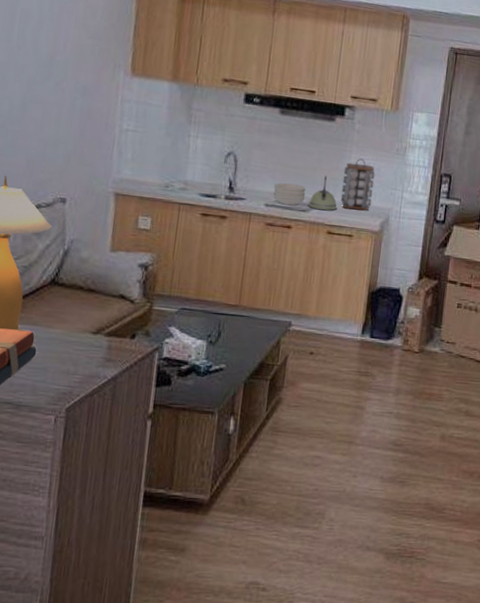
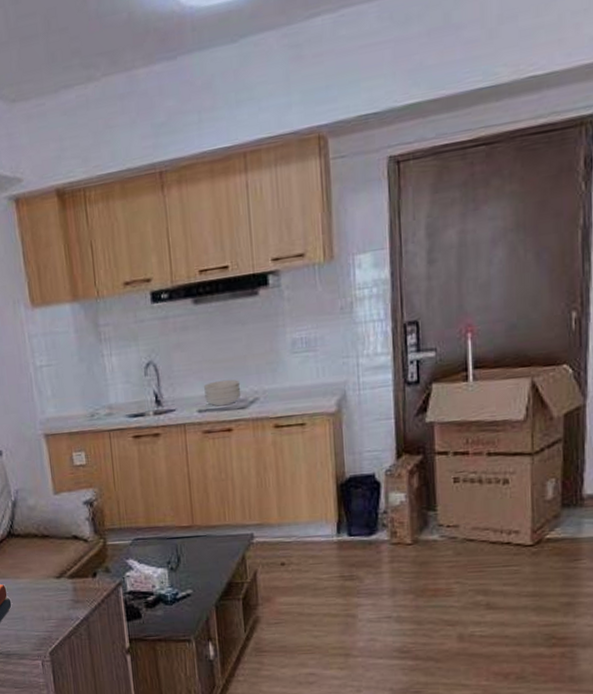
kettle: present [308,175,337,211] -> none [246,361,280,404]
spice rack: present [340,158,375,211] -> none [280,330,321,394]

